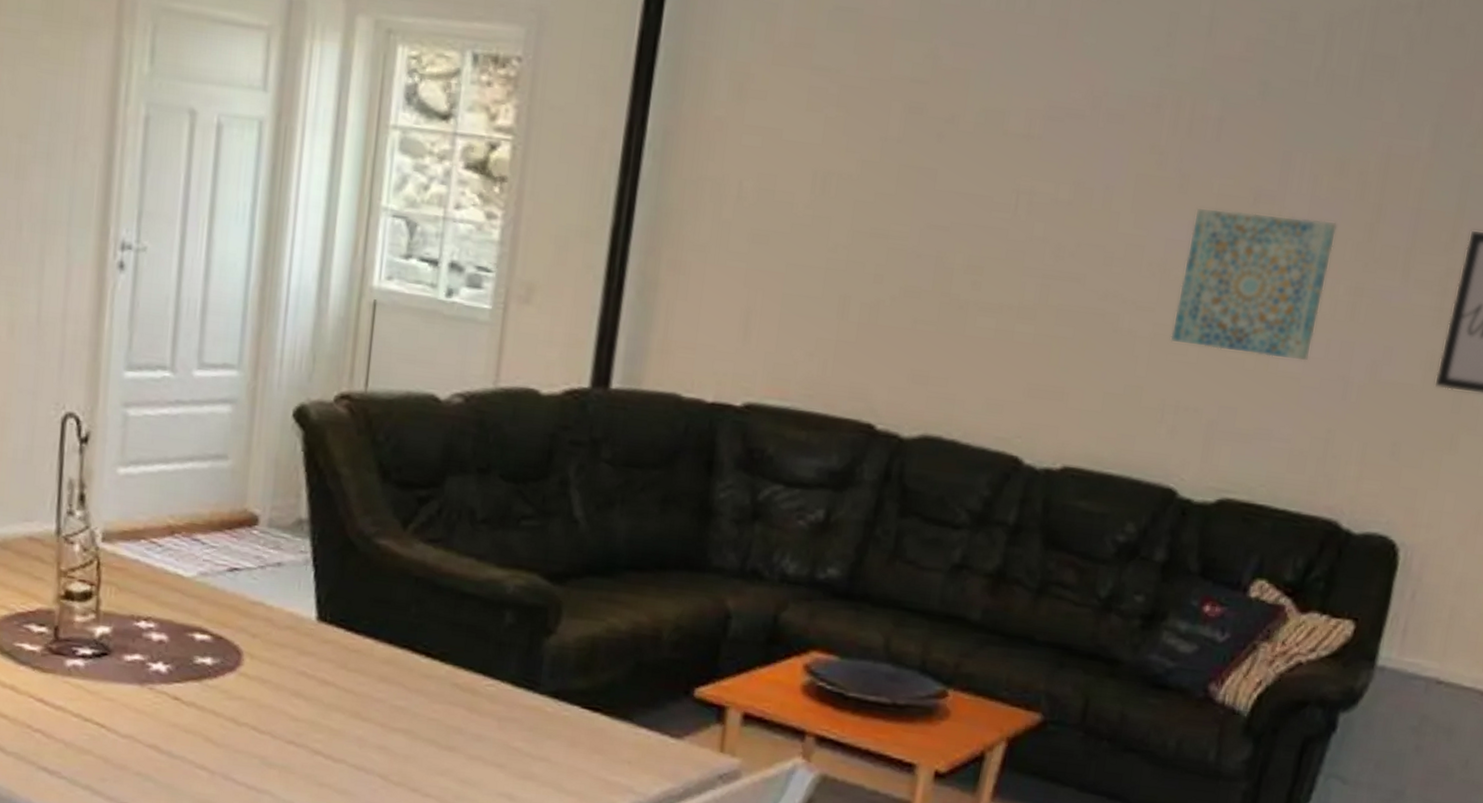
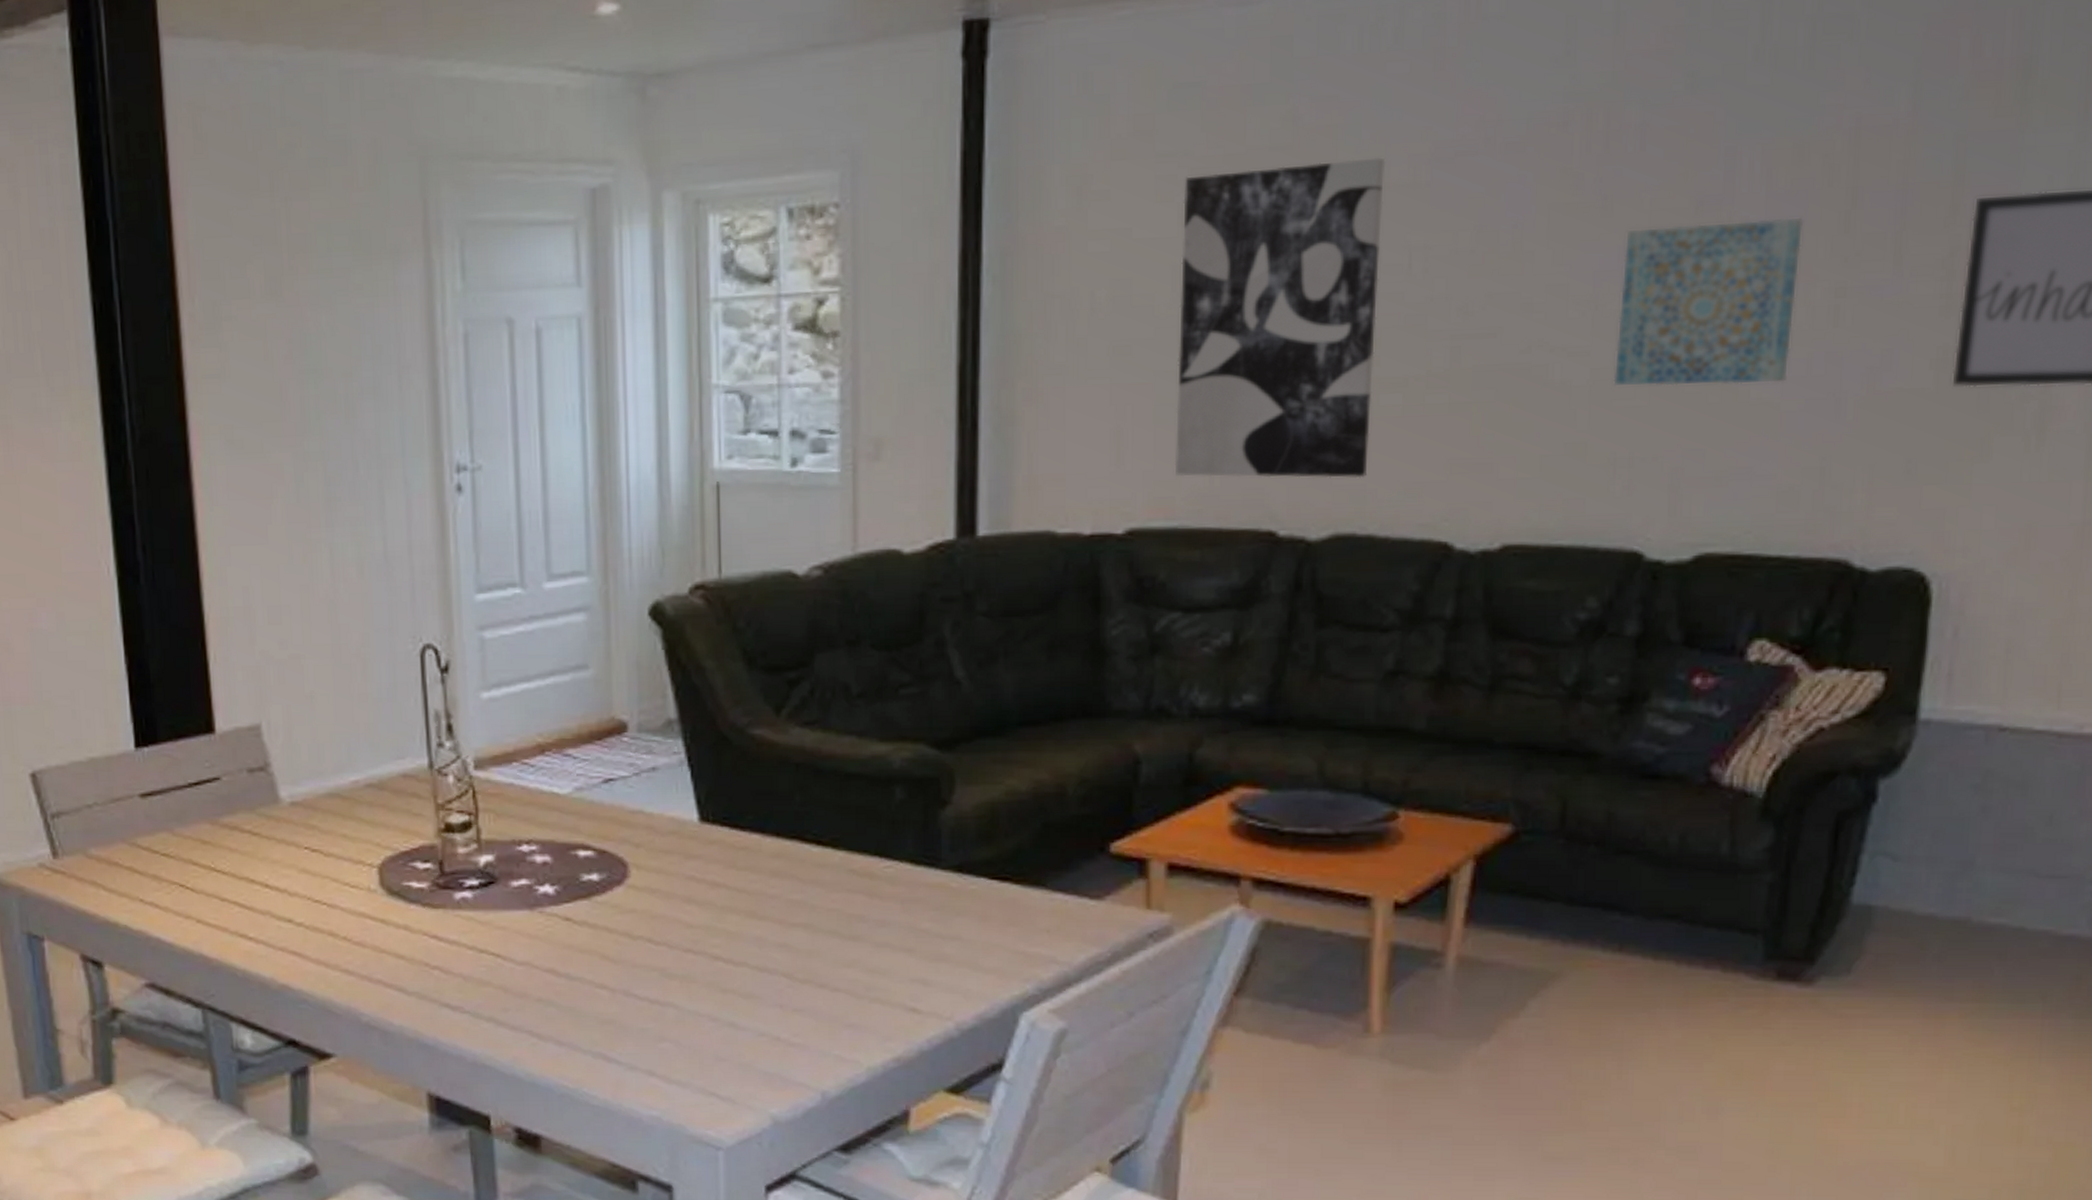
wall art: none [793,91,1008,389] -> present [1174,157,1386,478]

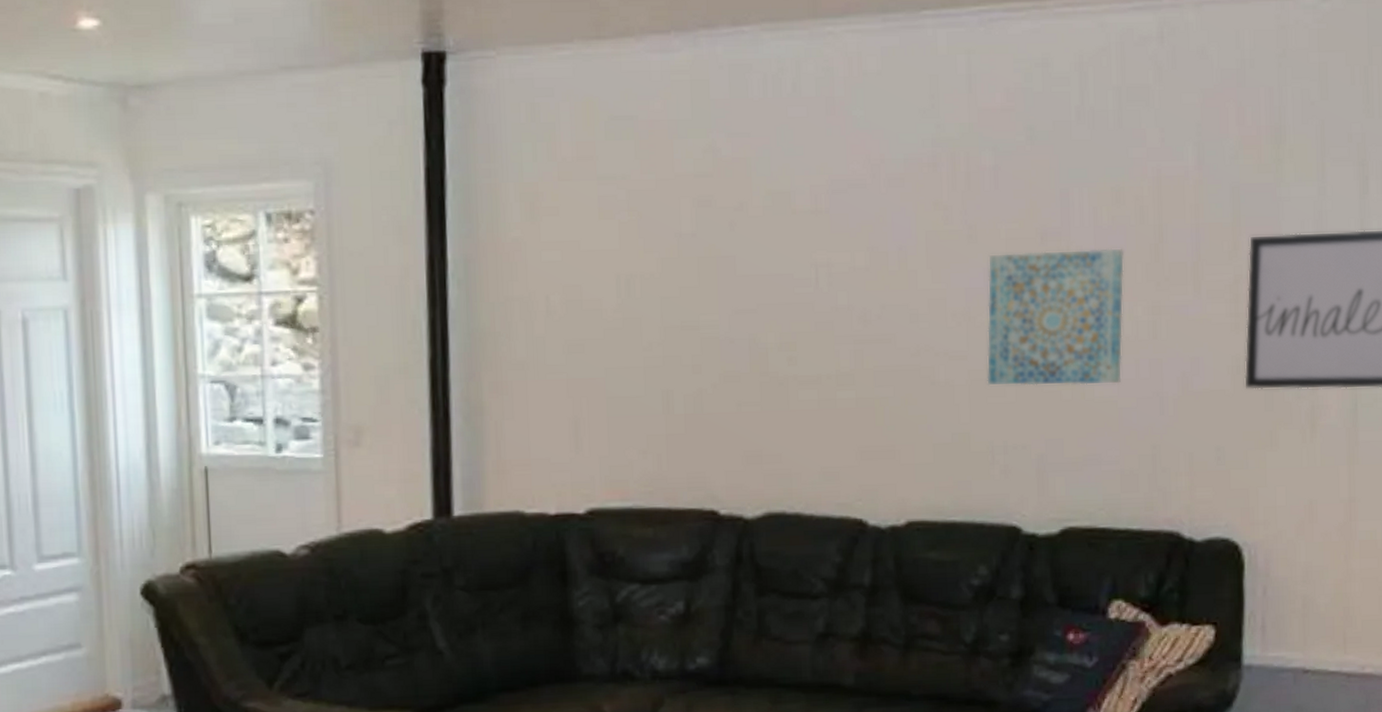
wall art: present [1174,157,1386,478] -> none [623,187,792,463]

